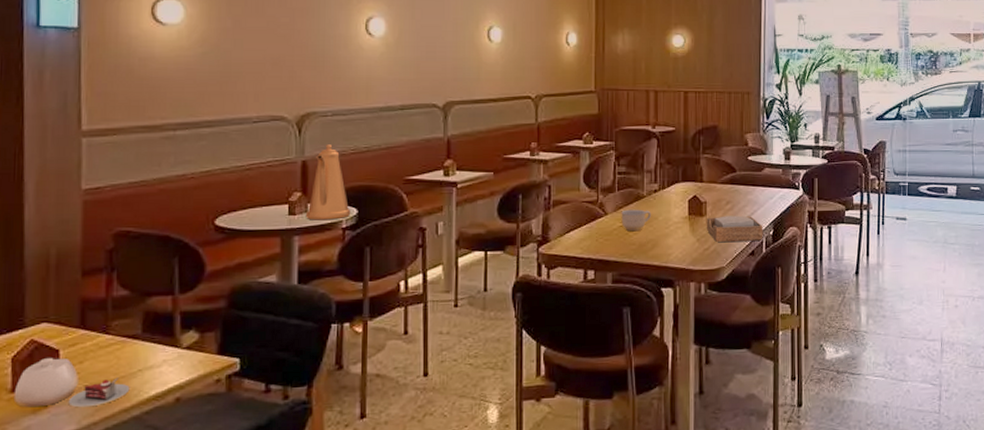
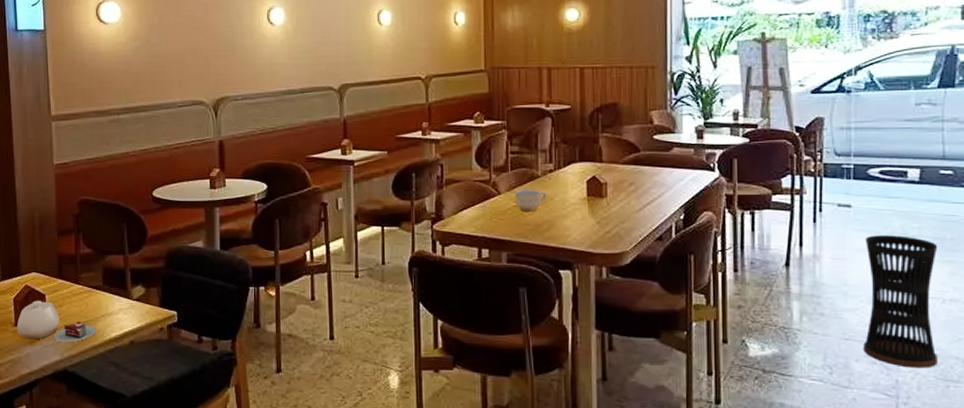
coffee pot: present [305,144,351,220] -> none [224,126,262,194]
napkin holder: present [706,215,763,242] -> none [606,198,672,225]
umbrella stand: none [915,243,970,359] -> present [863,235,938,368]

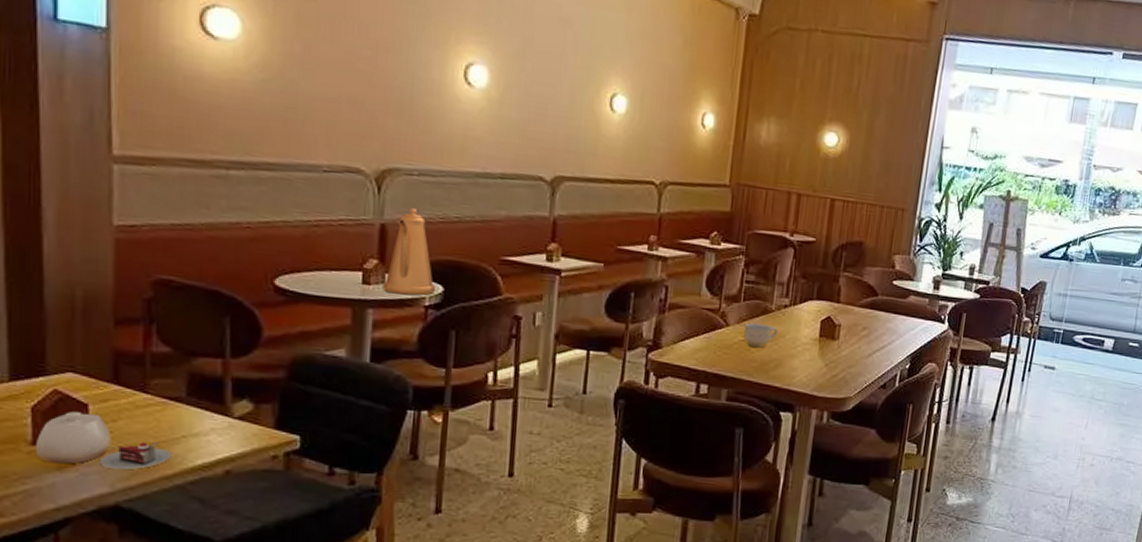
coffee pot: none [224,126,262,194] -> present [382,208,436,296]
umbrella stand: present [863,235,938,368] -> none [1042,397,1116,518]

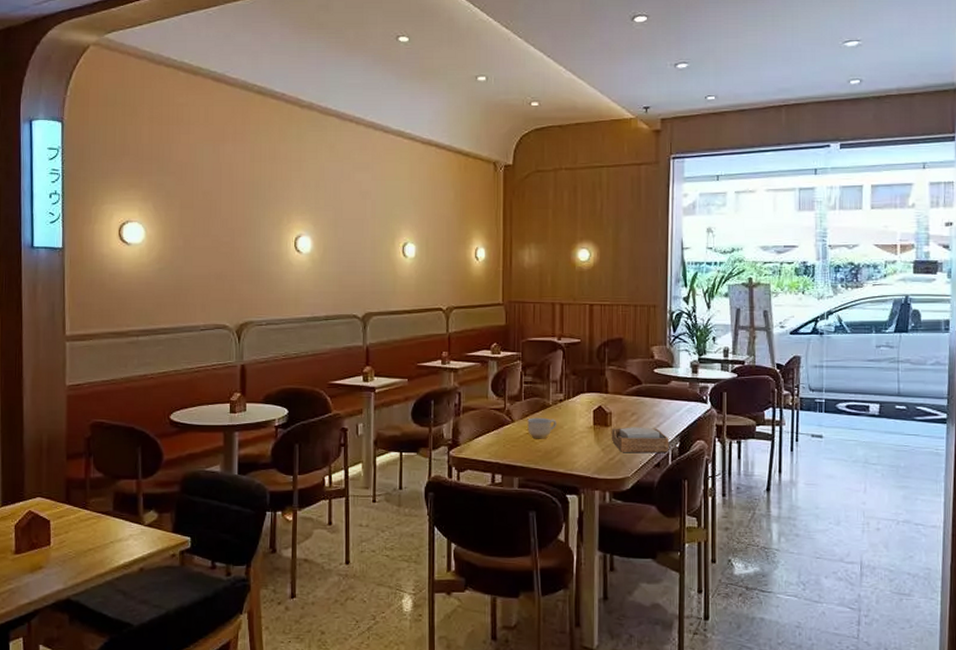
sugar bowl: present [35,410,113,464] -> none [16,526,66,568]
cake slice: present [99,441,172,470] -> none [57,547,104,571]
coffee pot: present [382,208,436,296] -> none [244,351,283,419]
napkin holder: none [836,342,900,374] -> present [611,427,669,453]

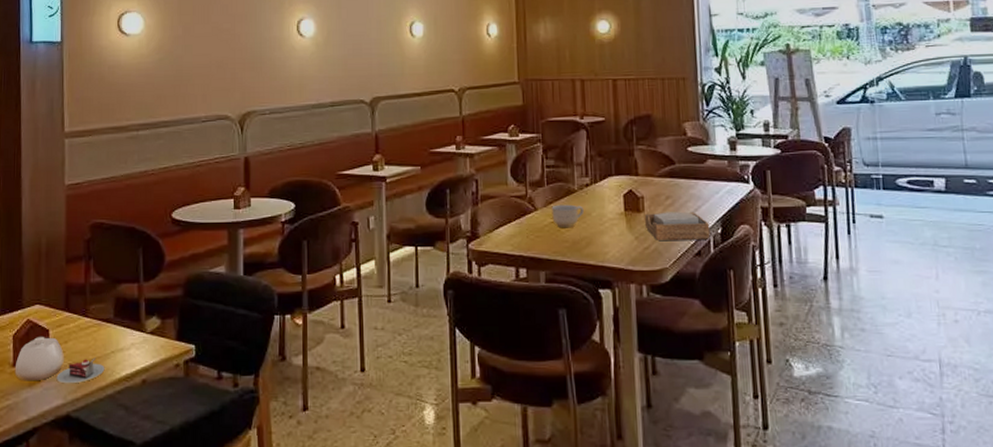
sugar bowl: none [16,526,66,568] -> present [14,336,65,381]
cake slice: none [57,547,104,571] -> present [56,358,105,384]

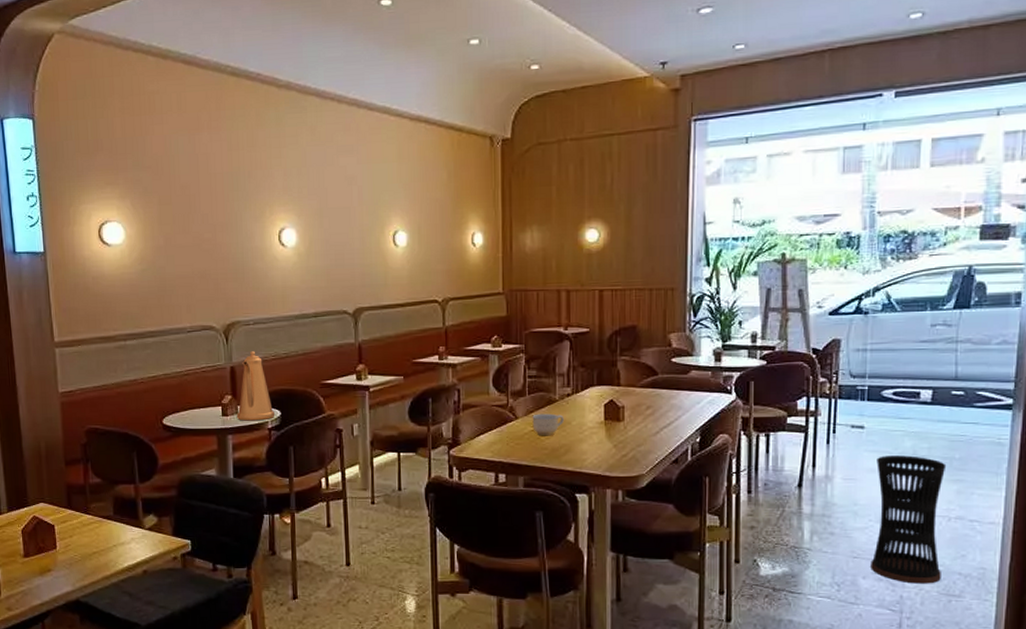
sugar bowl: present [14,336,65,381] -> none [25,530,71,571]
cake slice: present [56,358,105,384] -> none [64,550,108,573]
coffee pot: none [249,141,289,214] -> present [236,351,275,421]
napkin holder: present [644,211,711,240] -> none [624,421,689,448]
umbrella stand: none [899,246,979,384] -> present [871,455,947,584]

